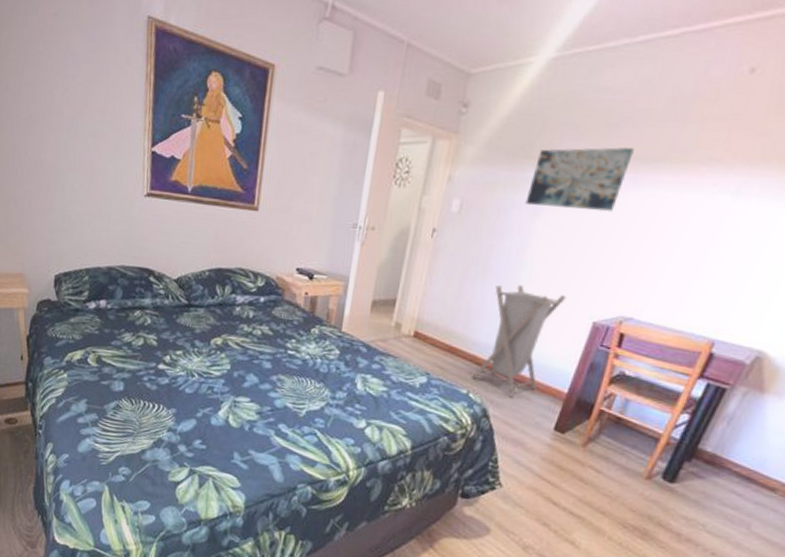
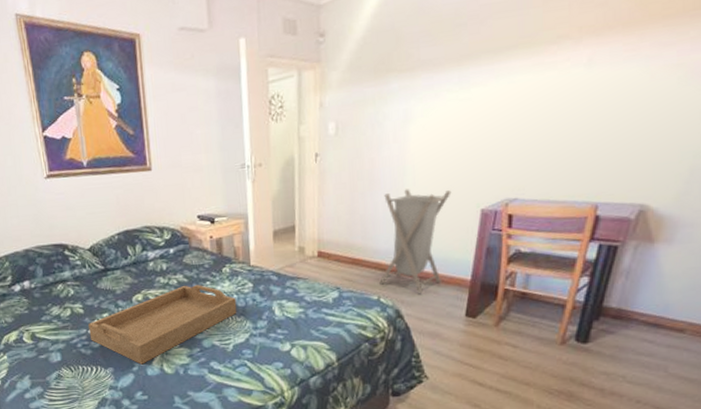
serving tray: none [158,338,320,412] -> present [88,285,237,365]
wall art: present [525,146,634,212] -> none [395,42,486,114]

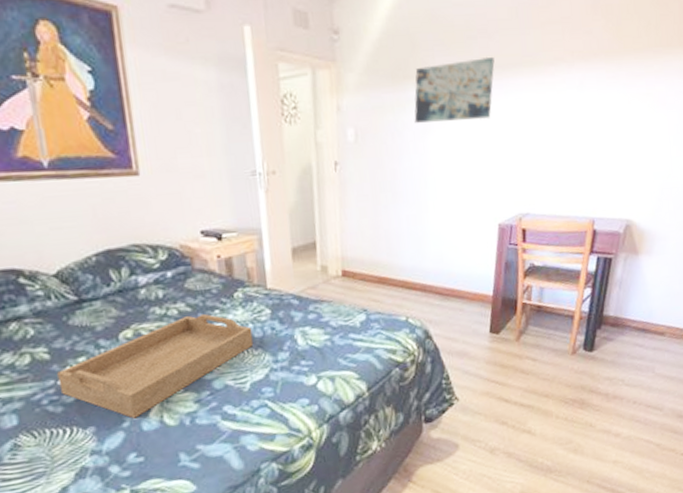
laundry hamper: present [379,189,452,294] -> none [407,202,471,313]
wall art: none [395,42,486,114] -> present [414,56,495,123]

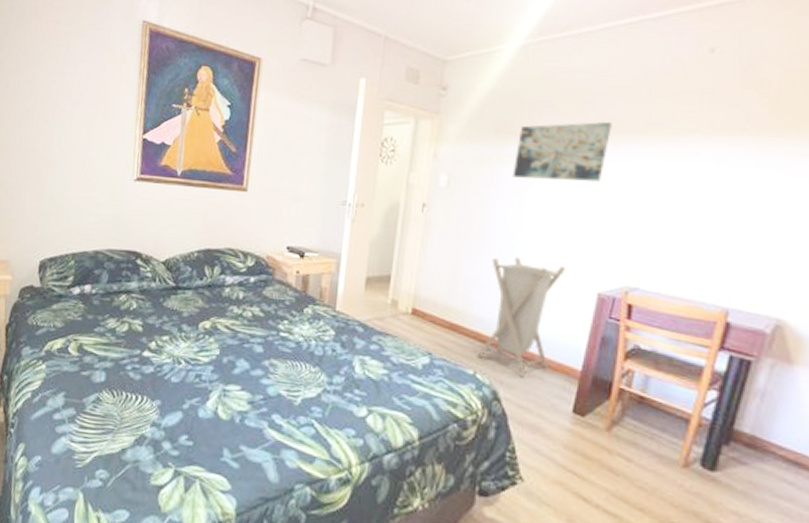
serving tray: present [57,314,254,419] -> none [142,320,314,403]
laundry hamper: none [407,202,471,313] -> present [477,257,566,378]

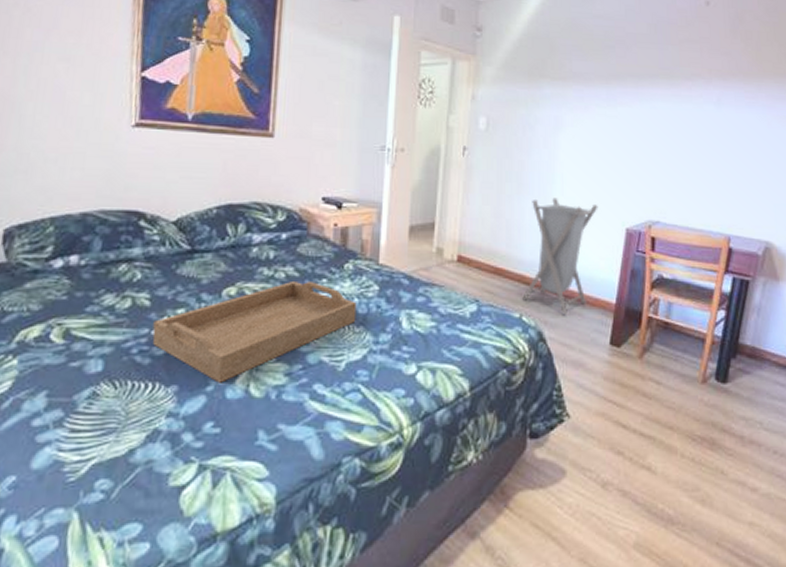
serving tray: none [142,320,314,403] -> present [152,282,357,383]
wall art: present [512,121,612,183] -> none [547,65,631,124]

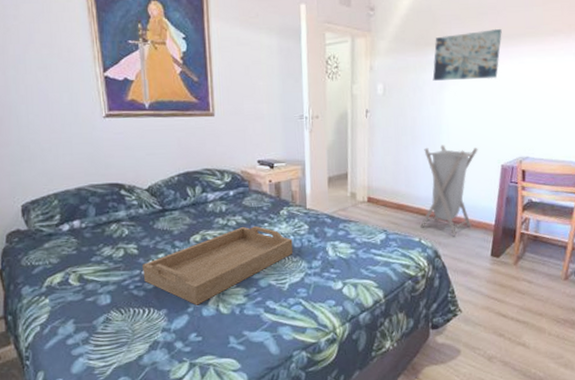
wall art: none [547,65,631,124] -> present [432,28,502,81]

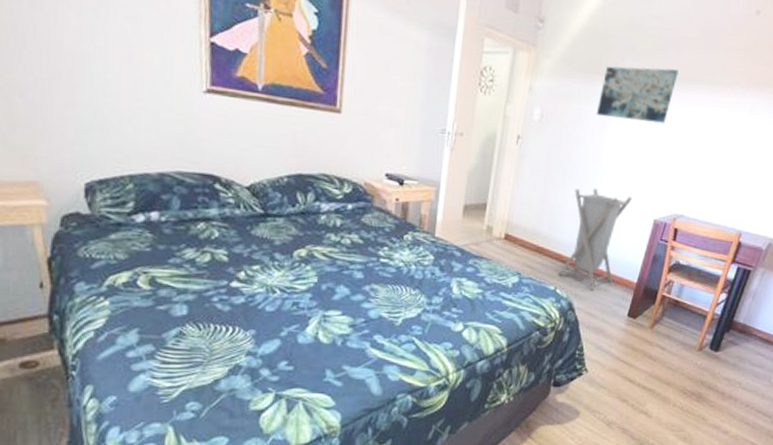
serving tray: present [142,226,293,306] -> none [231,247,414,330]

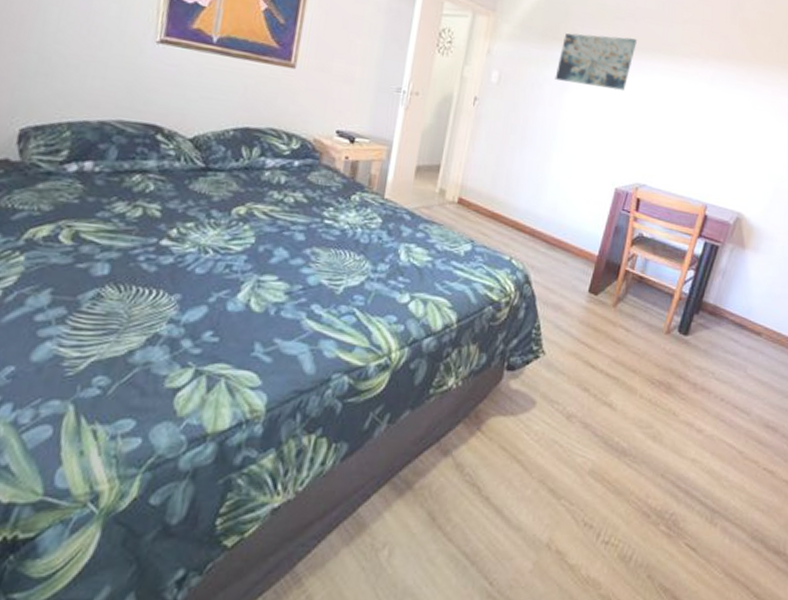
laundry hamper: present [558,188,633,290] -> none [514,153,593,262]

